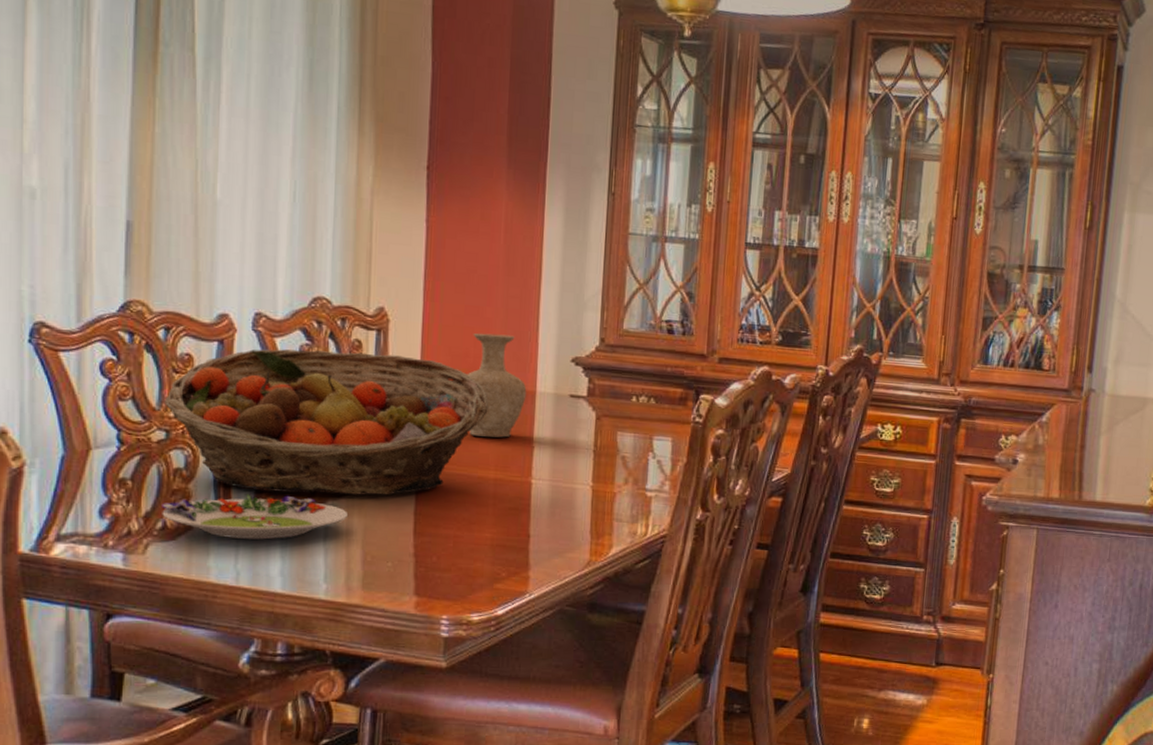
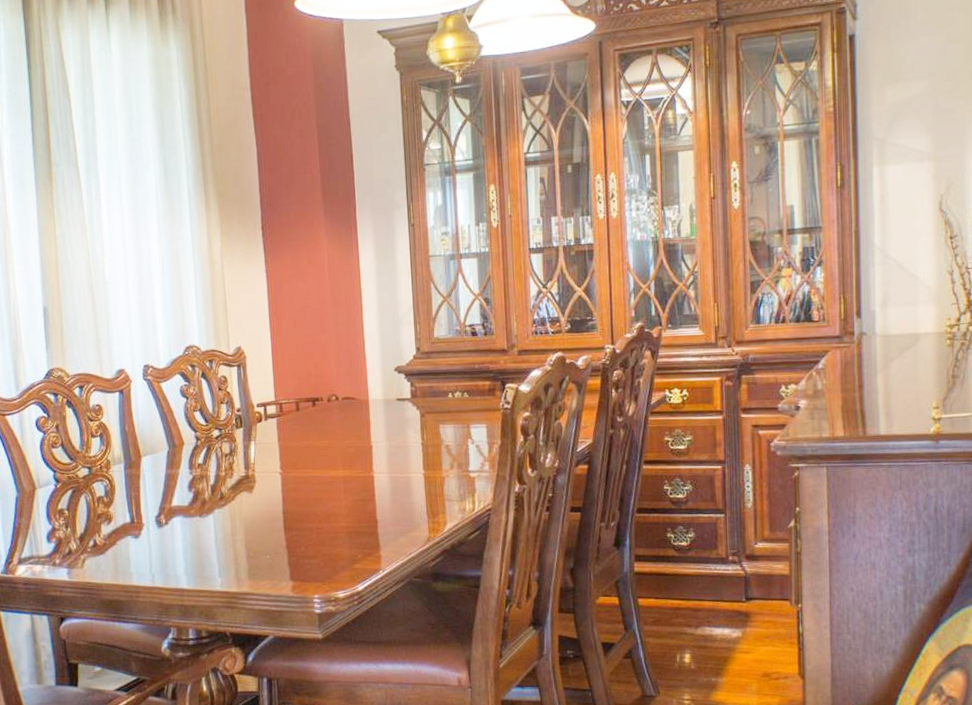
salad plate: present [162,494,349,540] -> none [91,509,232,548]
fruit basket: present [164,349,490,496] -> none [85,384,333,508]
vase: present [467,333,527,438] -> none [311,355,362,443]

